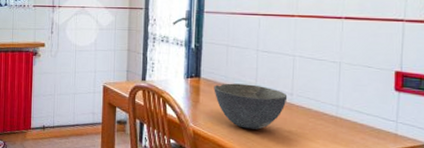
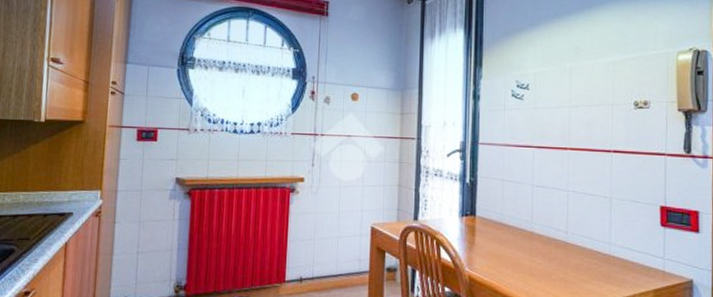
bowl: present [214,83,288,130] -> none [489,221,563,272]

